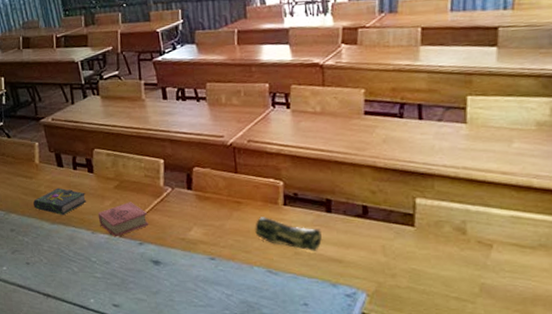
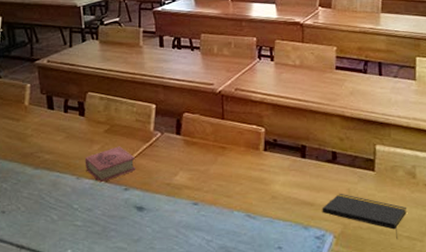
book: present [33,187,87,216] -> none [18,131,75,160]
pencil case: present [255,217,322,251] -> none [237,162,296,195]
notepad: none [352,249,456,301] -> present [322,193,407,240]

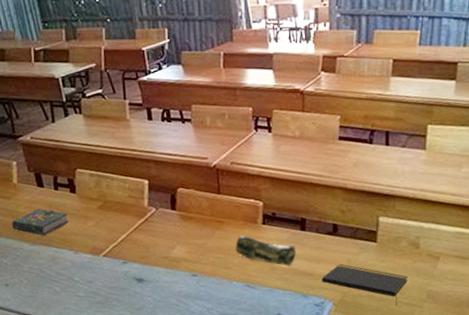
book: none [18,131,75,160] -> present [12,208,70,236]
book: present [85,146,136,183] -> none [80,222,133,257]
pencil case: none [237,162,296,195] -> present [235,235,296,266]

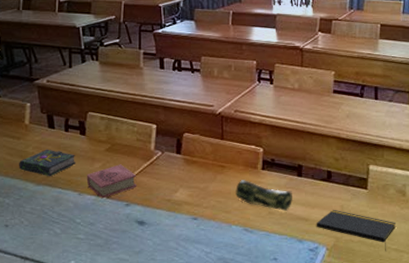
book: none [80,222,133,257] -> present [86,164,137,199]

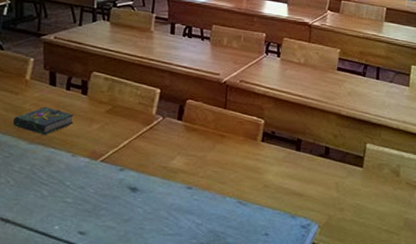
book: present [86,164,137,199] -> none [82,127,134,162]
pencil case: present [236,180,292,211] -> none [233,151,289,185]
notepad: present [316,209,397,252] -> none [310,186,389,233]

